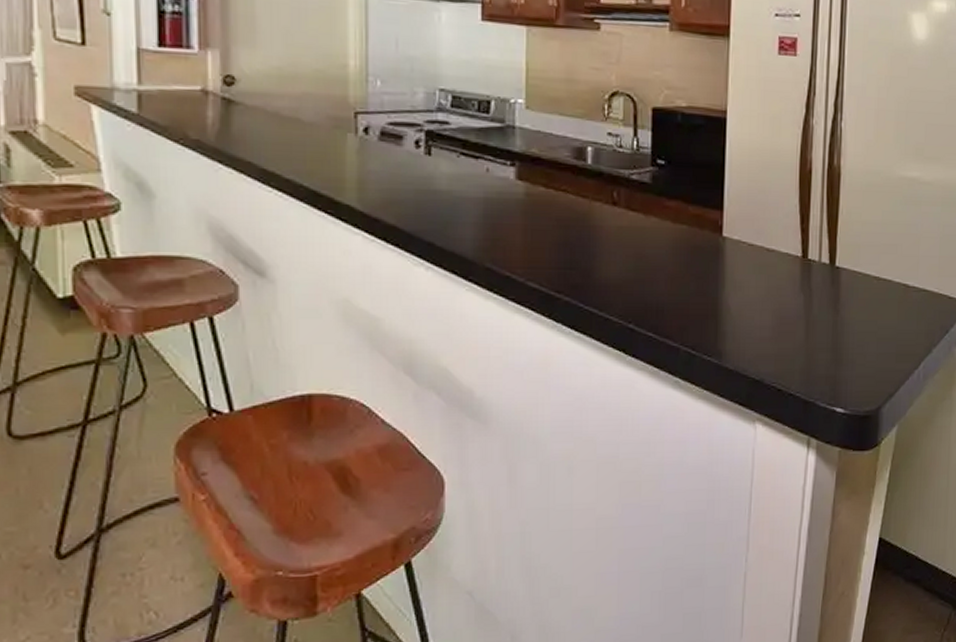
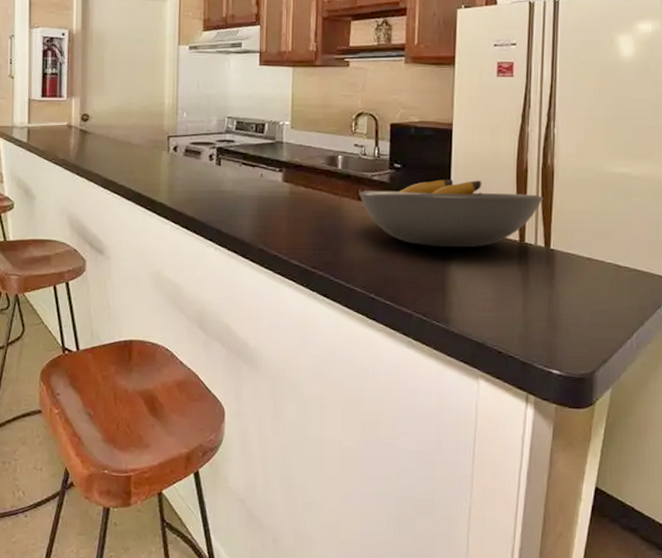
fruit bowl: none [613,180,829,266] -> present [358,179,543,248]

